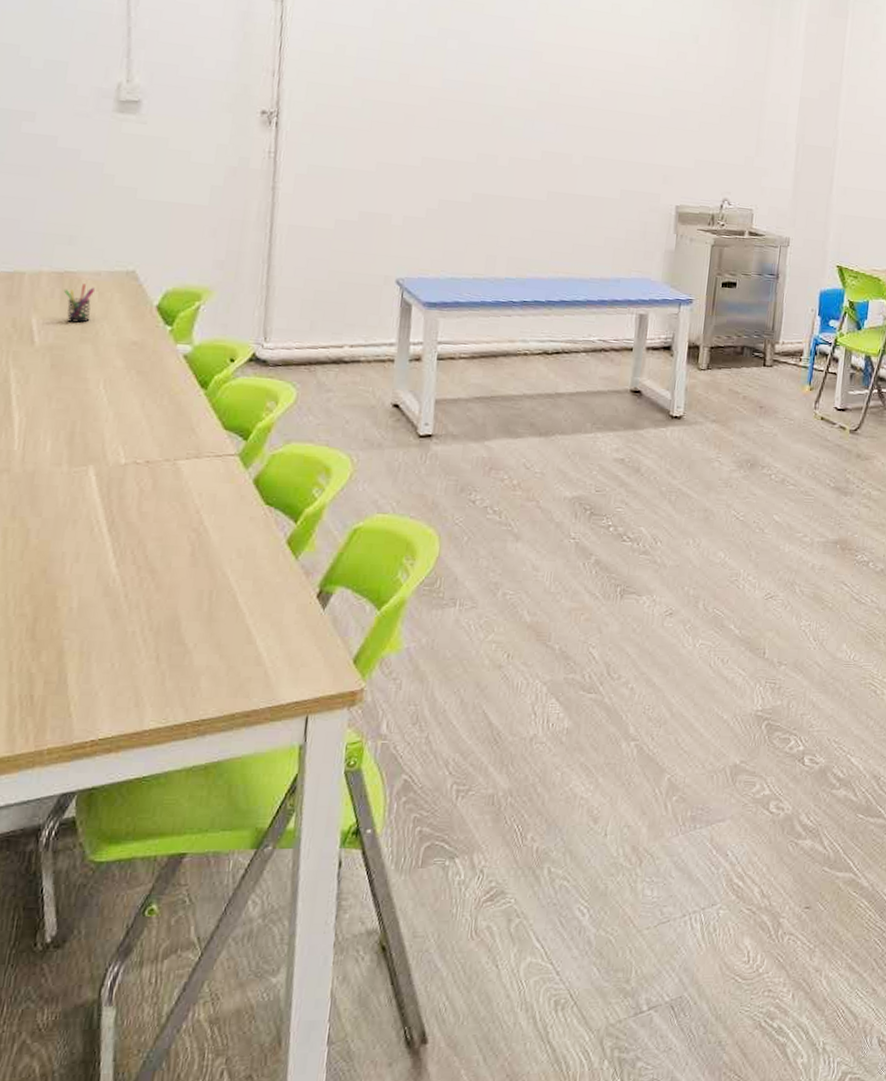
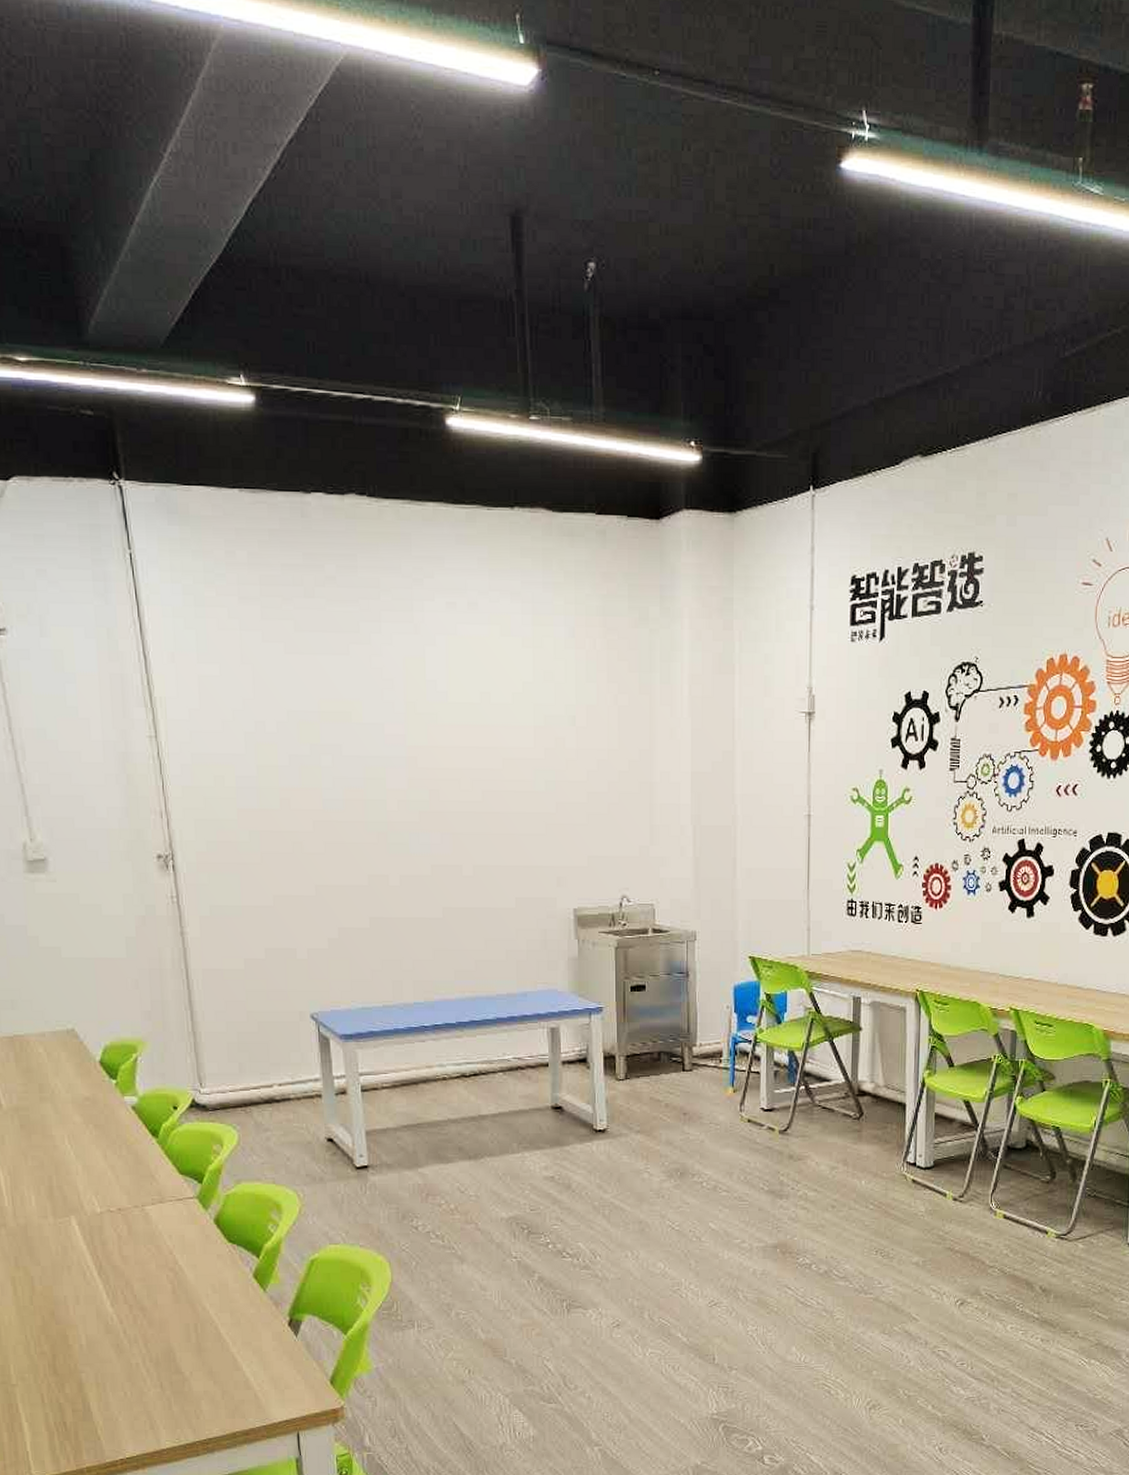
pen holder: present [64,284,95,323] -> none [17,1046,45,1083]

